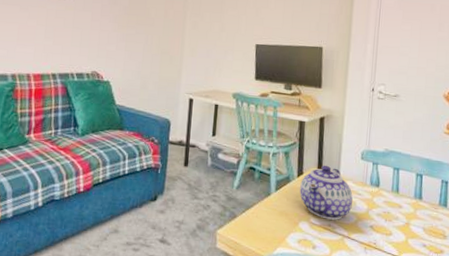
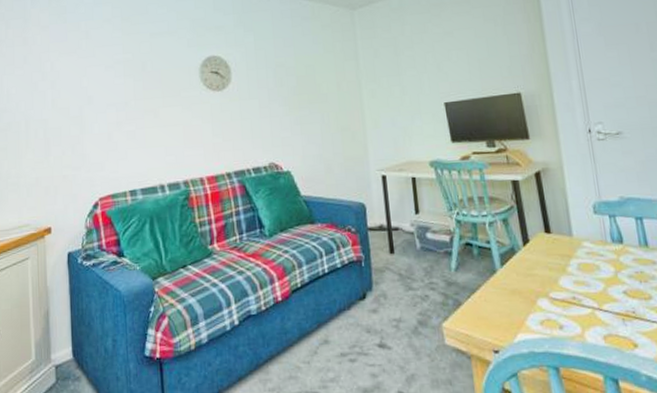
teapot: present [300,165,353,220] -> none [528,227,596,291]

